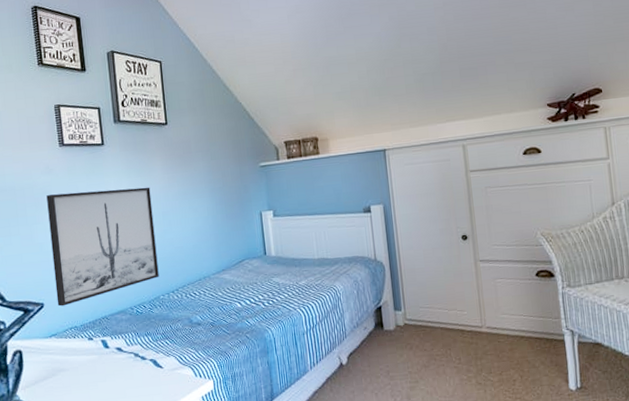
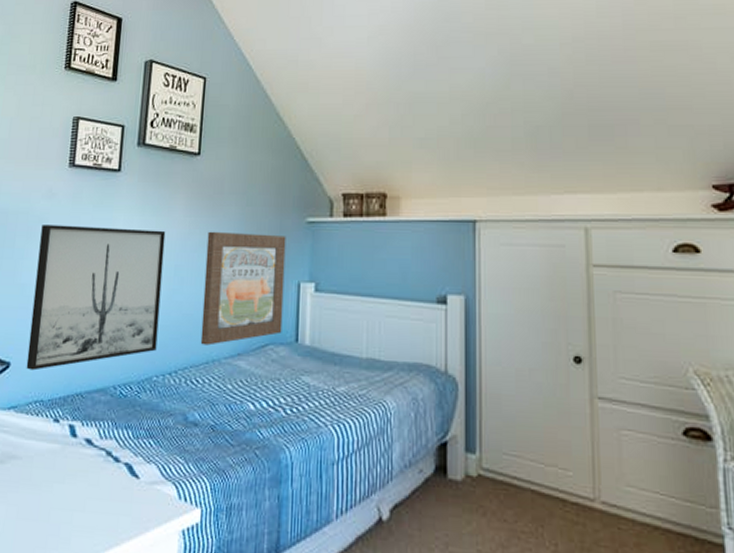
wall art: none [184,179,253,268] -> present [200,231,286,346]

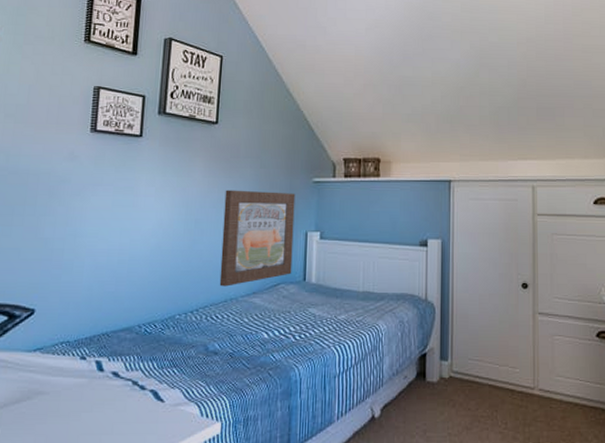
wall art: present [26,225,166,371] -> none [51,184,186,315]

